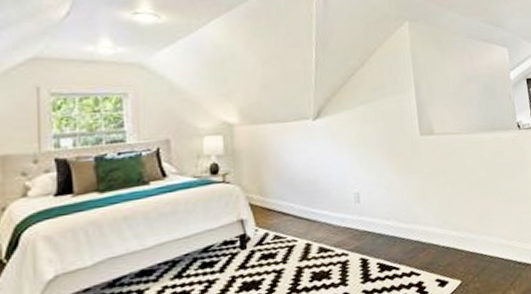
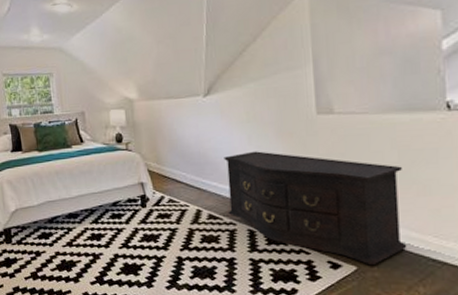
dresser: none [334,174,499,277] -> present [224,151,407,266]

